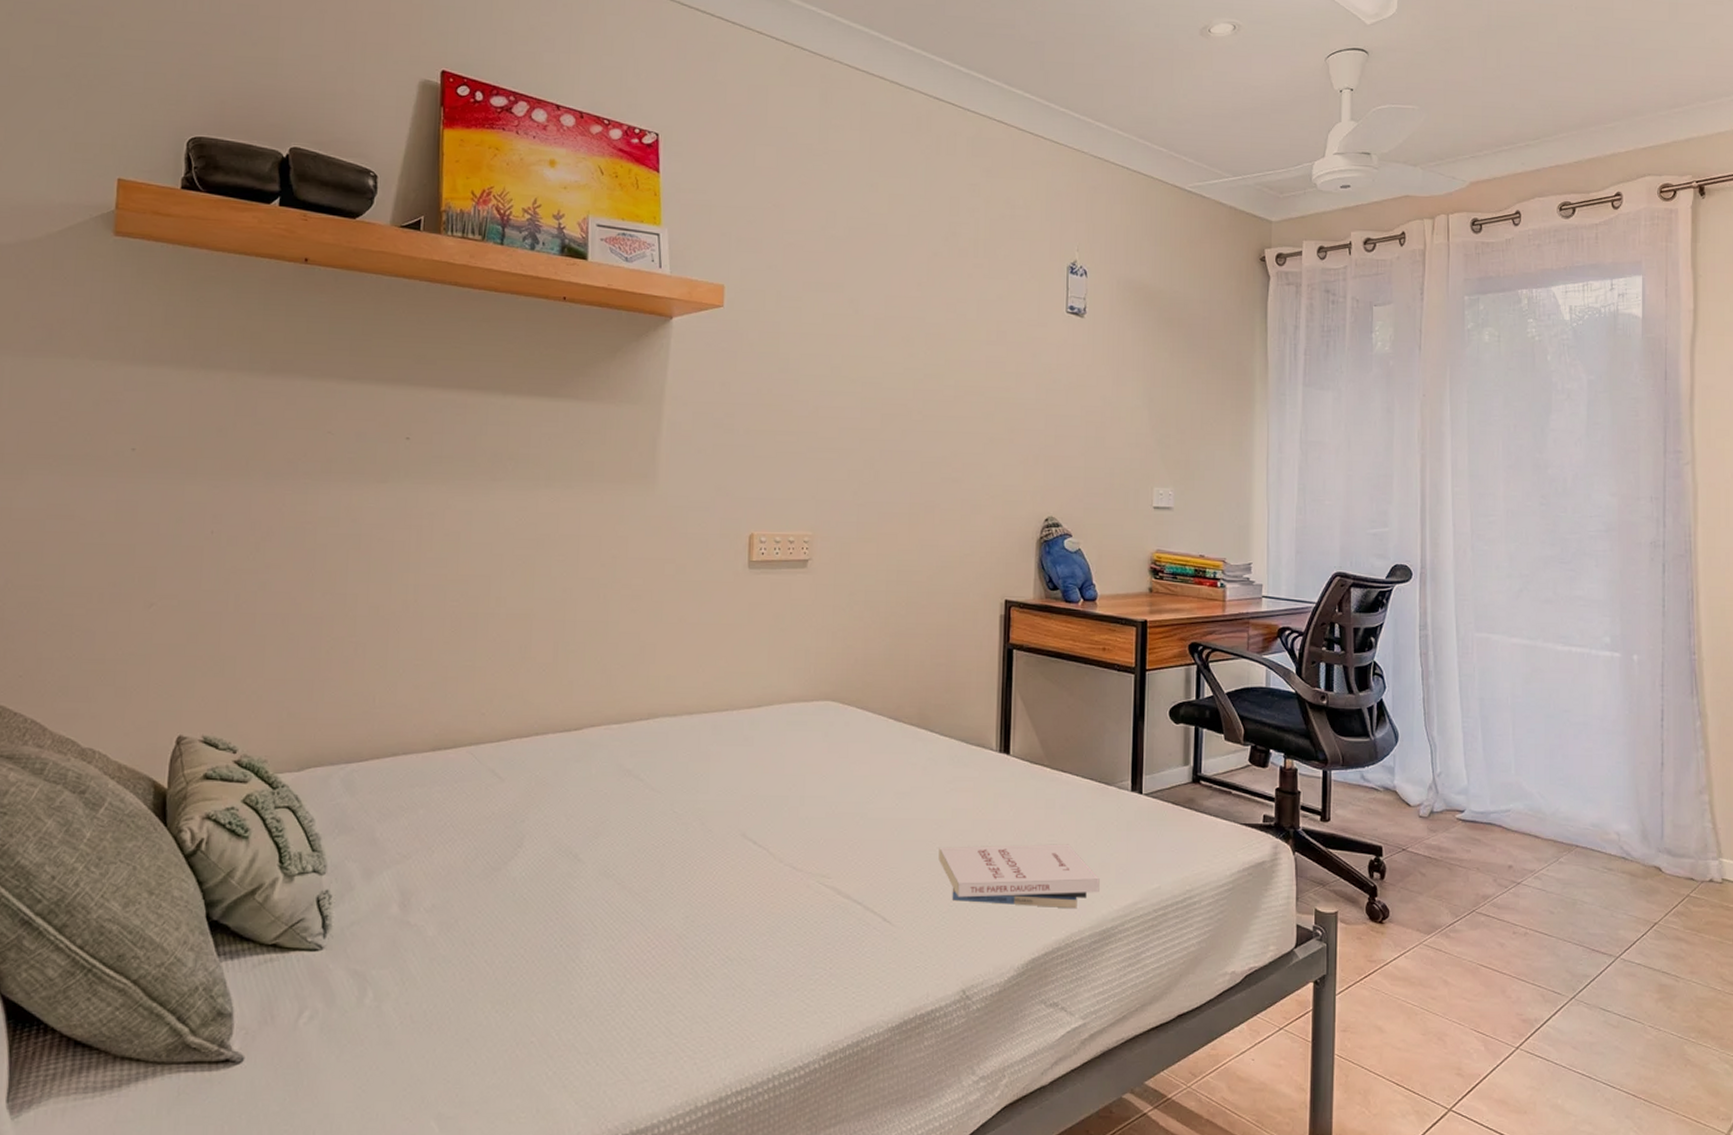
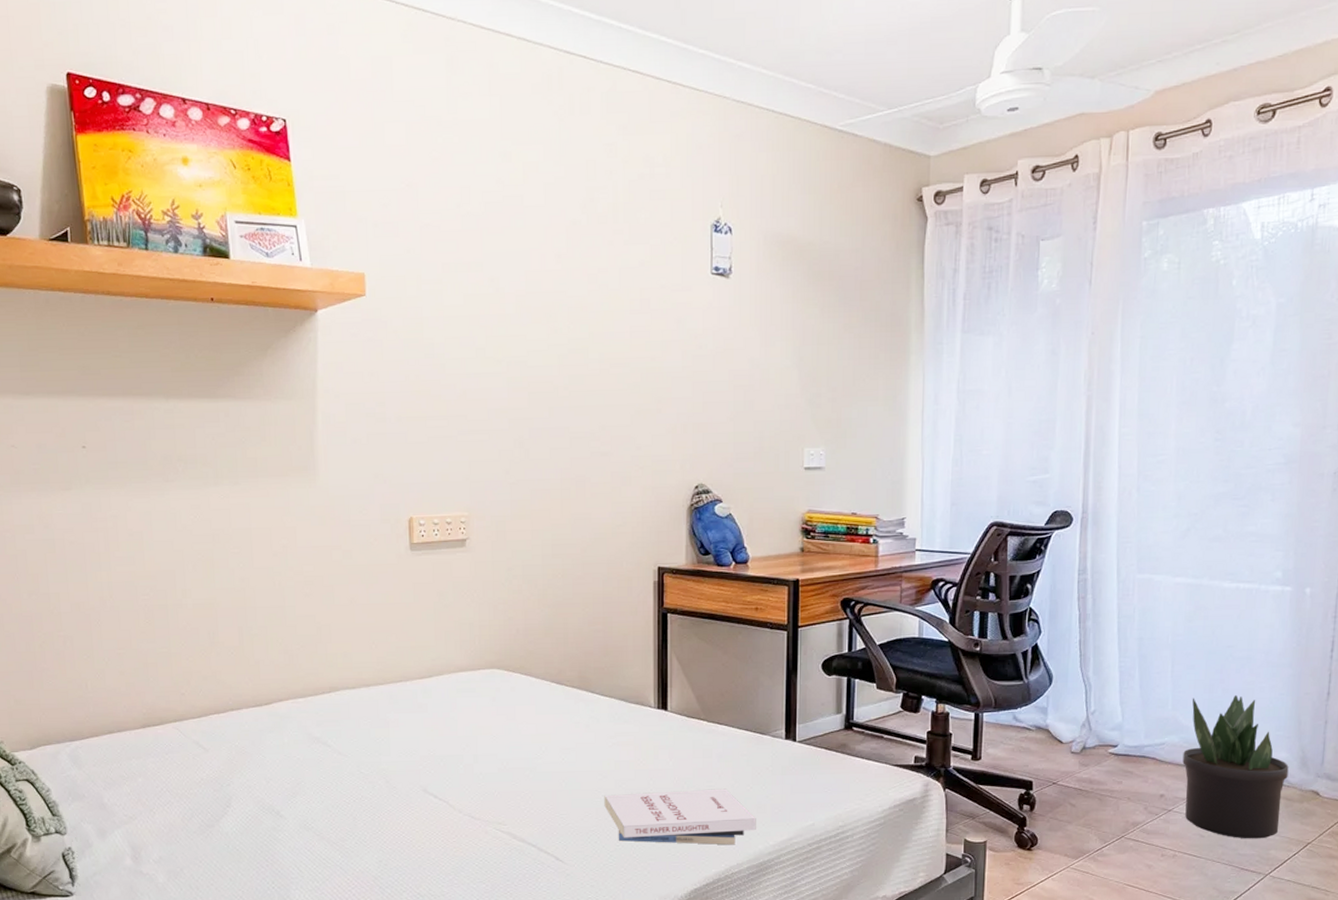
planter: none [1528,761,1631,917] -> present [1182,694,1289,839]

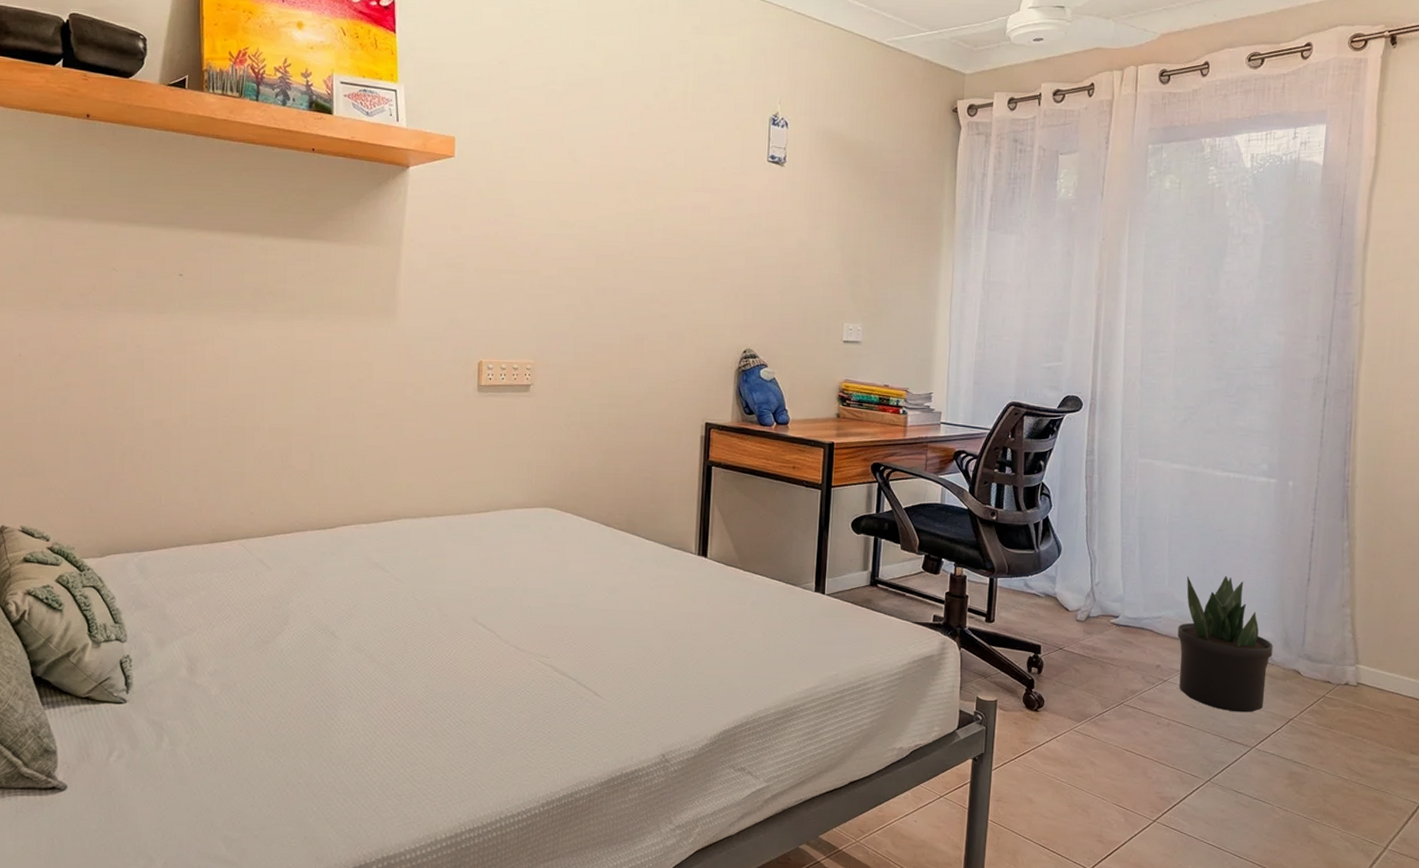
books: present [604,788,756,845] -> none [643,634,785,690]

